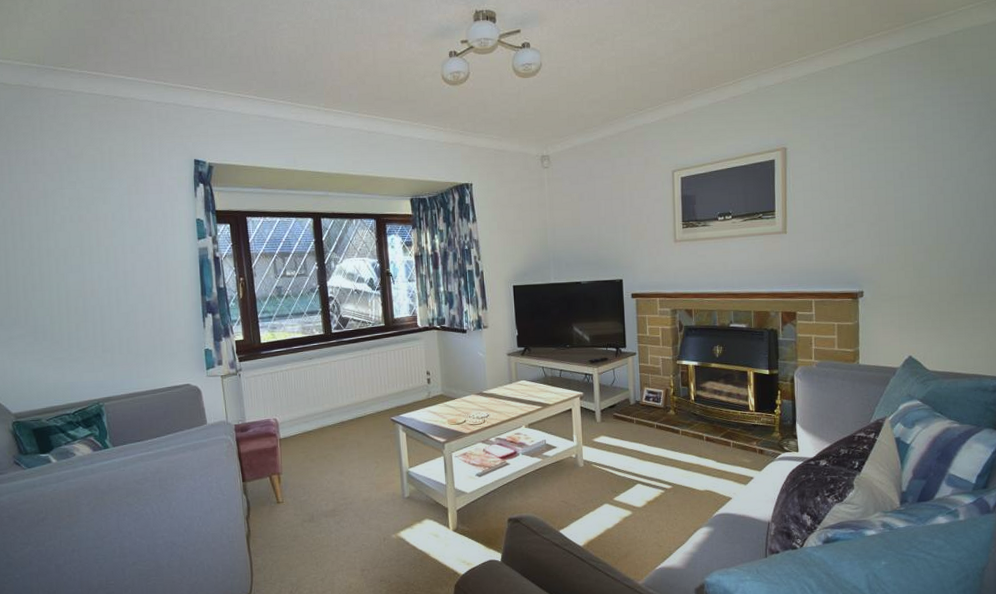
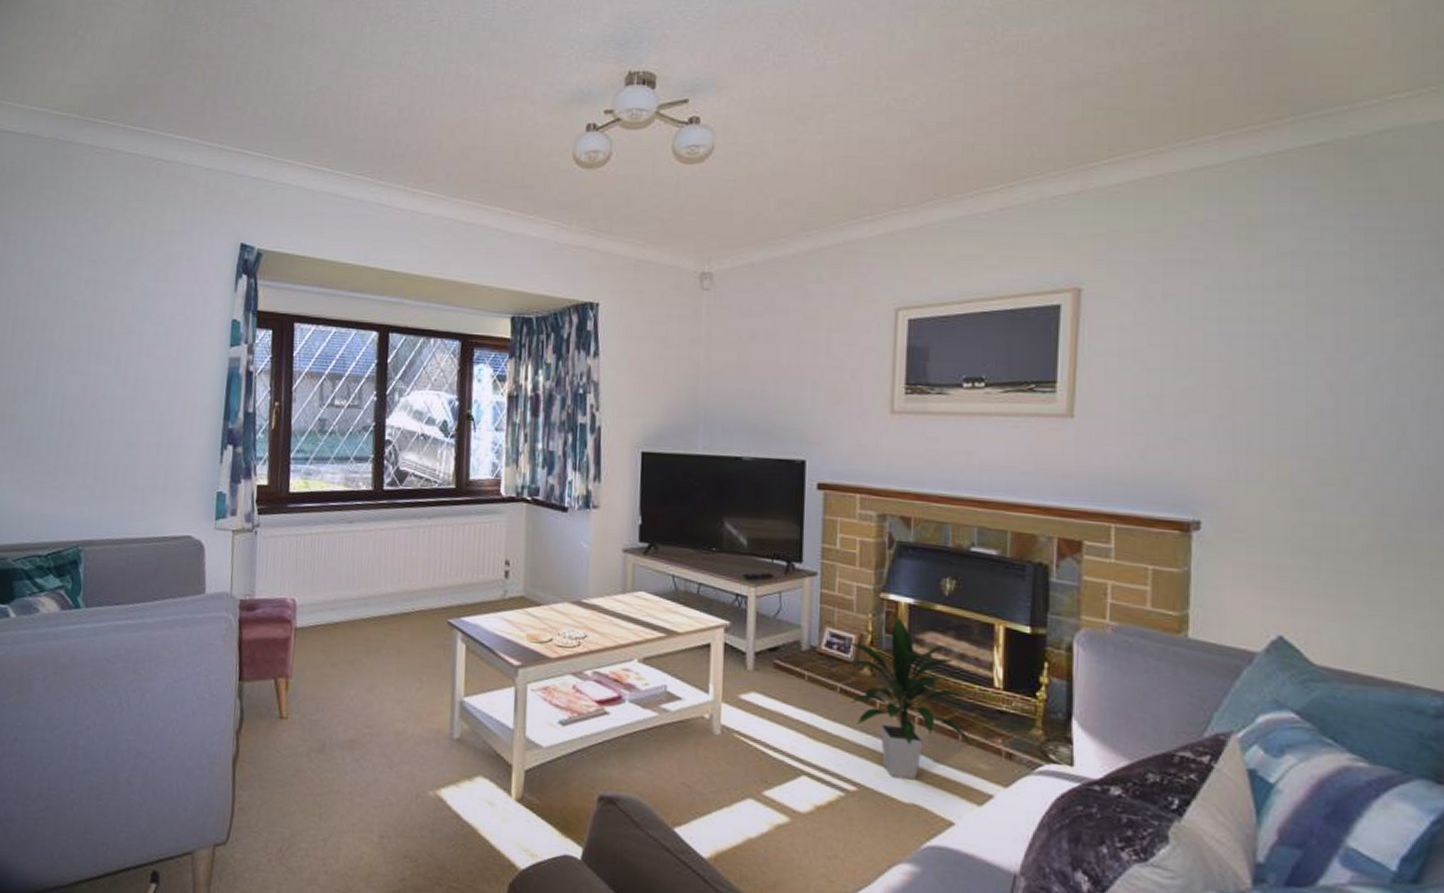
indoor plant: none [657,374,741,476] -> present [844,616,975,780]

